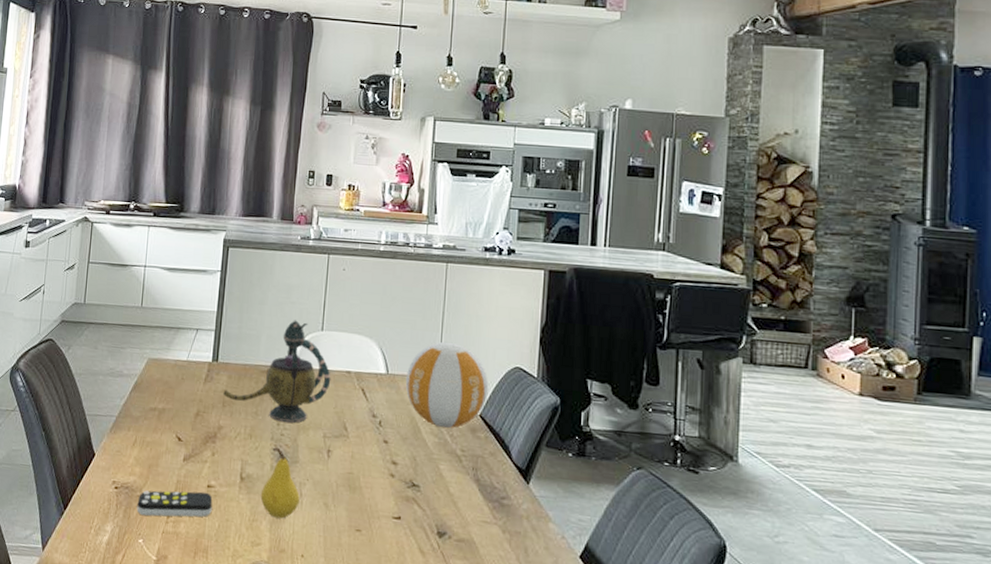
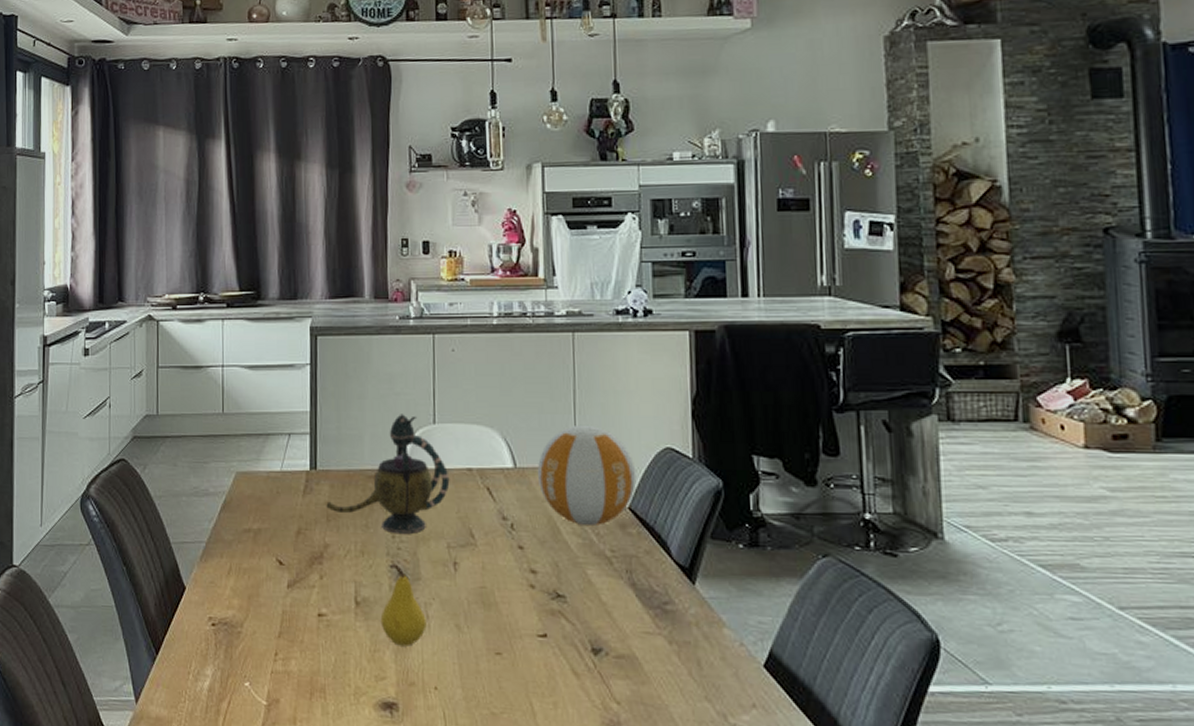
remote control: present [137,490,213,517] -> none [239,622,326,655]

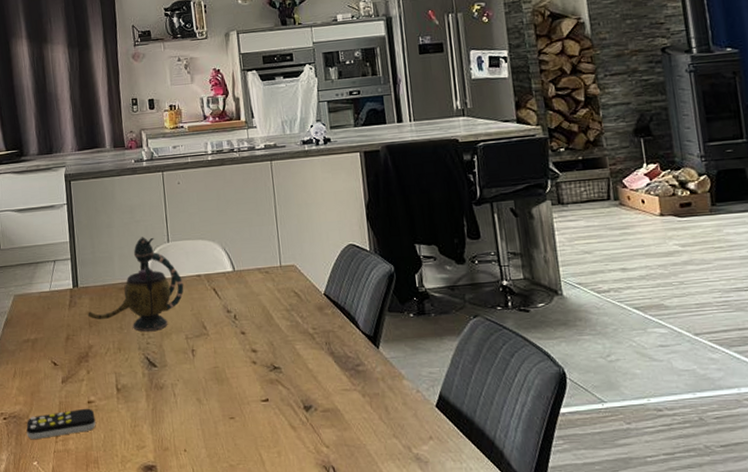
remote control: none [239,622,326,655] -> present [26,408,96,440]
fruit: present [380,563,427,647] -> none [137,355,174,420]
volleyball: present [537,424,637,527] -> none [251,232,328,312]

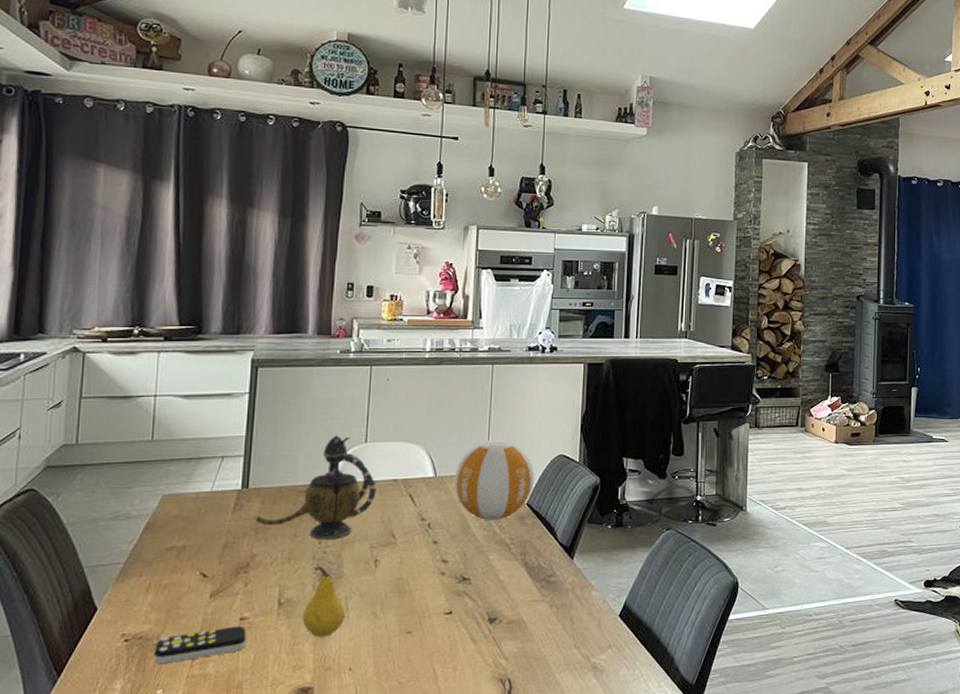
fruit: none [137,355,174,420] -> present [302,566,346,637]
volleyball: none [251,232,328,312] -> present [454,439,535,521]

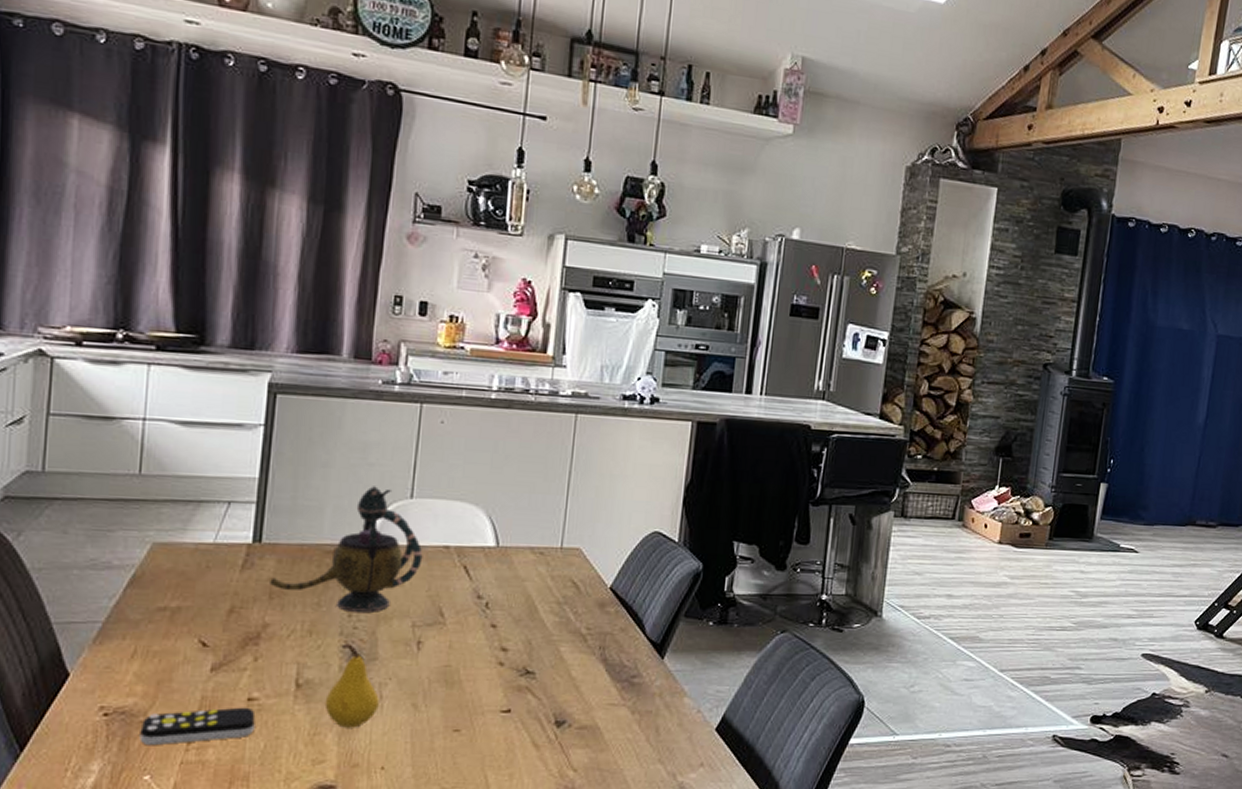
volleyball: present [454,439,535,521] -> none [520,506,622,606]

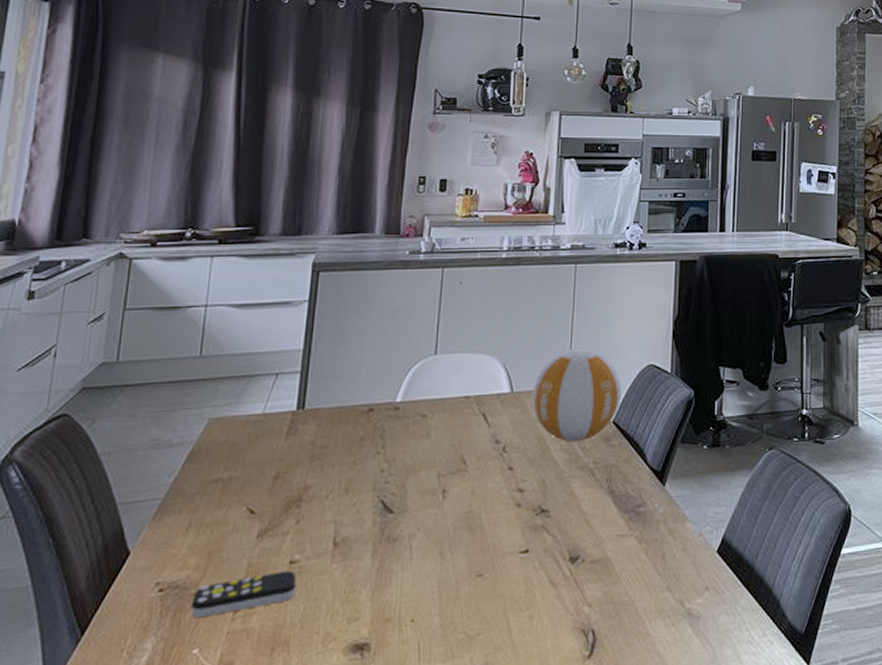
teapot: present [270,486,423,614] -> none [311,347,446,468]
fruit: present [324,643,380,728] -> none [359,498,409,583]
volleyball: none [520,506,622,606] -> present [532,348,622,443]

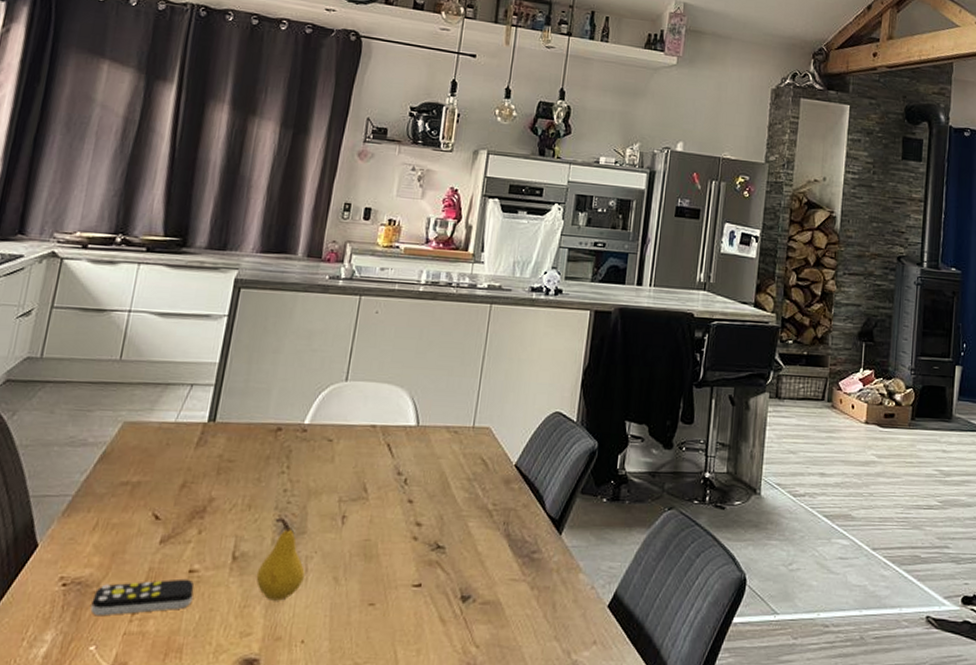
fruit: none [359,498,409,583] -> present [255,517,305,601]
volleyball: present [532,348,622,443] -> none [437,388,527,482]

